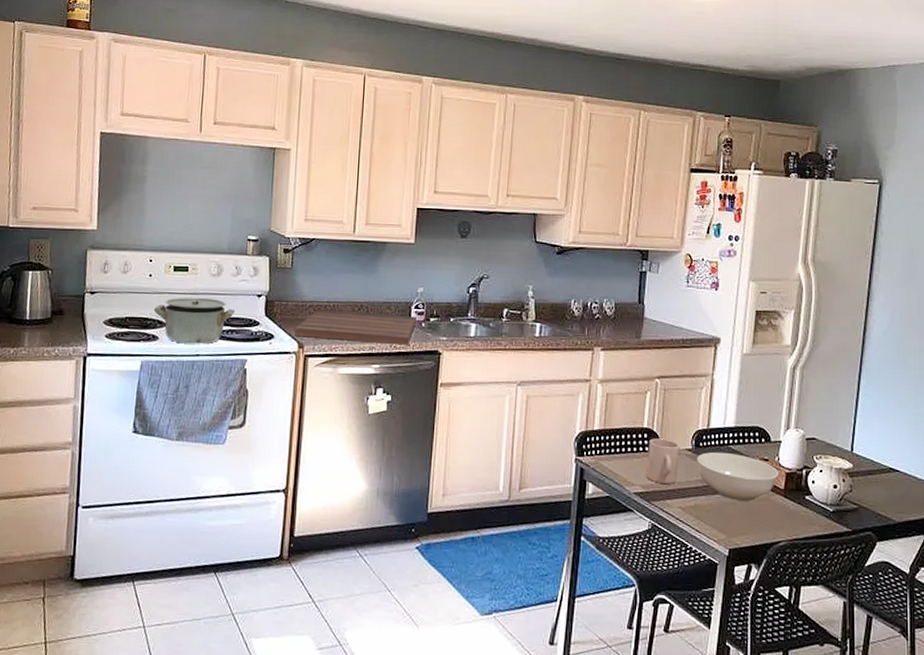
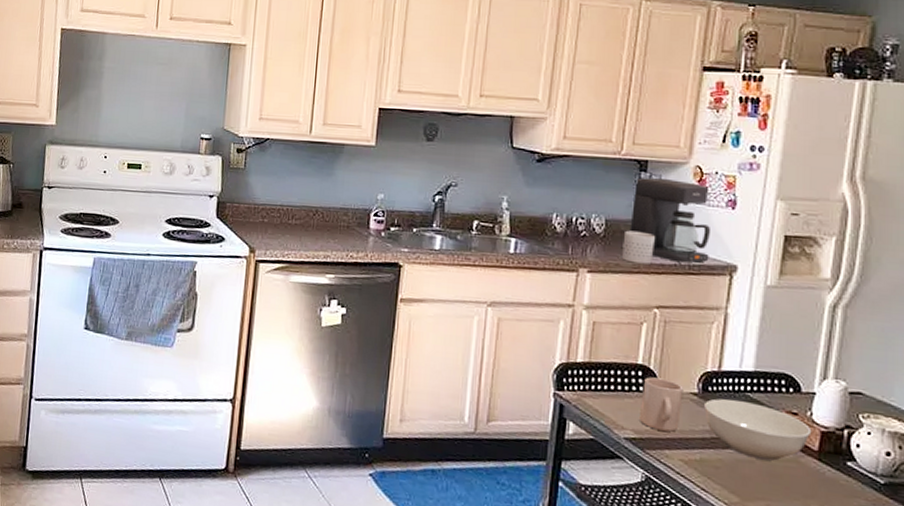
saucepan: present [154,297,236,344] -> none [107,195,187,244]
cutting board: present [294,309,416,346] -> none [246,212,376,256]
mug: none [629,312,656,341] -> present [622,230,656,264]
coffee maker: none [635,265,700,338] -> present [630,177,712,263]

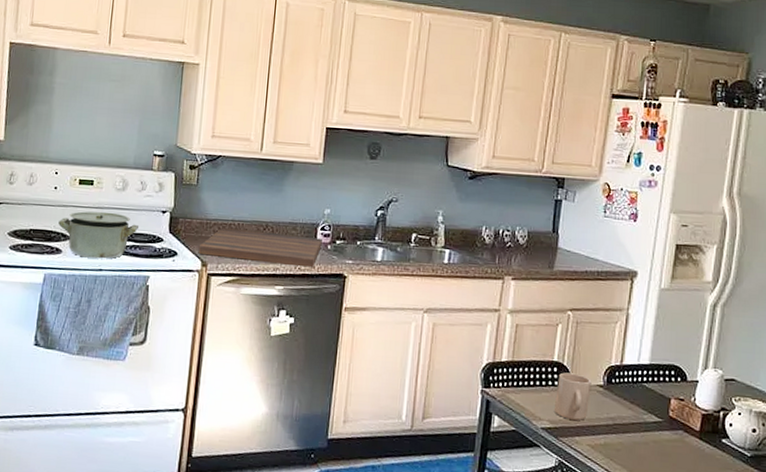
saucepan: none [107,195,187,244] -> present [58,211,140,259]
cutting board: none [246,212,376,256] -> present [198,227,322,268]
mug: present [622,230,656,264] -> none [542,241,571,272]
coffee maker: present [630,177,712,263] -> none [548,193,617,270]
bowl: present [704,399,812,461] -> none [608,389,695,442]

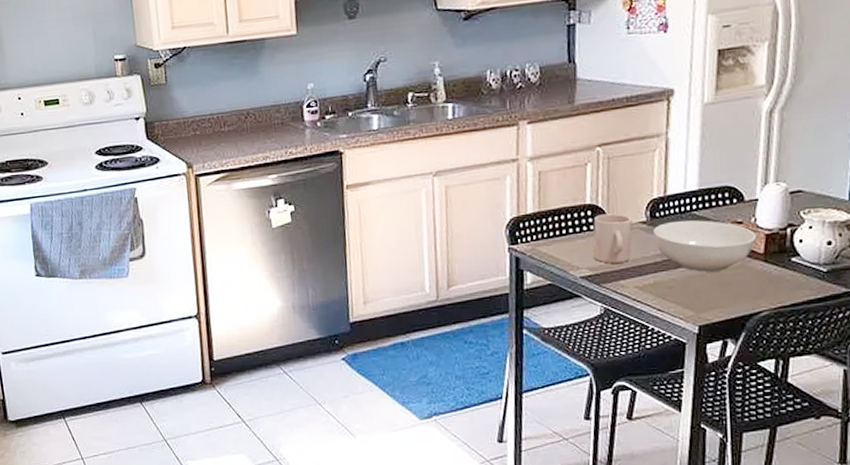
saucepan: present [58,211,140,259] -> none [33,128,115,181]
cutting board: present [198,227,322,268] -> none [180,116,311,157]
bowl: none [608,389,695,442] -> present [654,220,757,272]

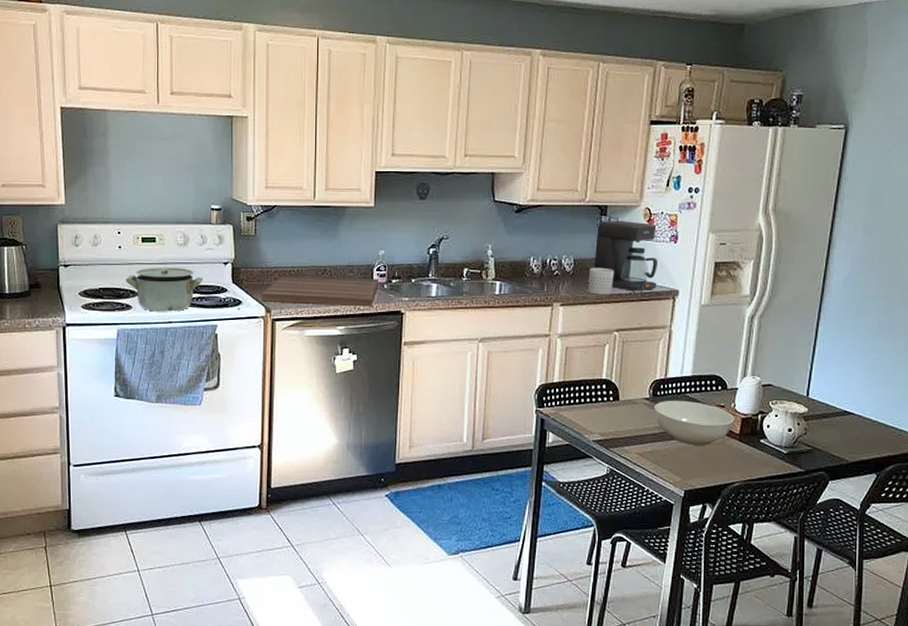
saucepan: none [33,128,115,181] -> present [126,267,204,312]
cutting board: none [180,116,311,157] -> present [261,274,379,307]
mug: none [559,72,592,106] -> present [588,267,615,295]
coffee maker: none [564,12,646,97] -> present [594,220,659,291]
cup: present [592,213,633,264] -> none [605,389,638,431]

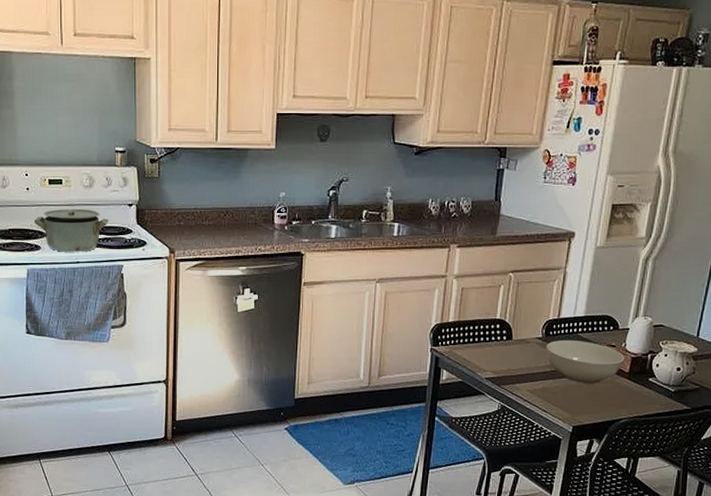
cutting board: present [261,274,379,307] -> none [165,216,279,248]
mug: present [588,267,615,295] -> none [485,209,512,237]
coffee maker: present [594,220,659,291] -> none [491,162,556,233]

